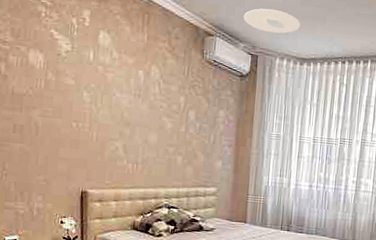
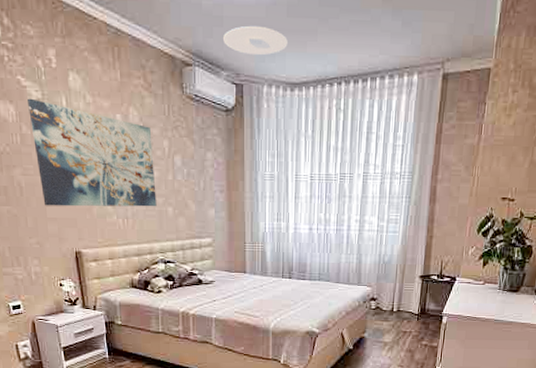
wall art: none [56,49,170,155] -> present [28,98,157,207]

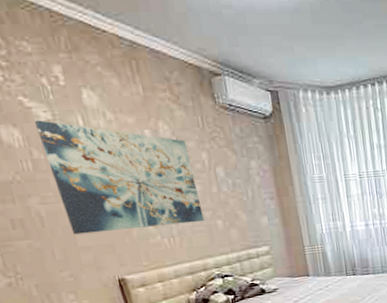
ceiling light: present [223,25,288,56] -> none [250,33,317,62]

